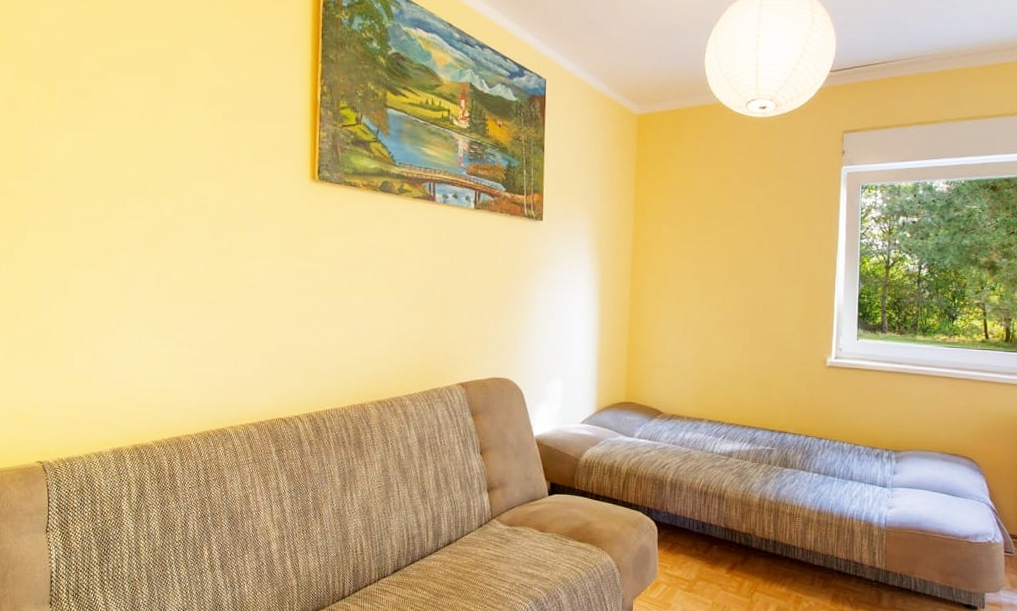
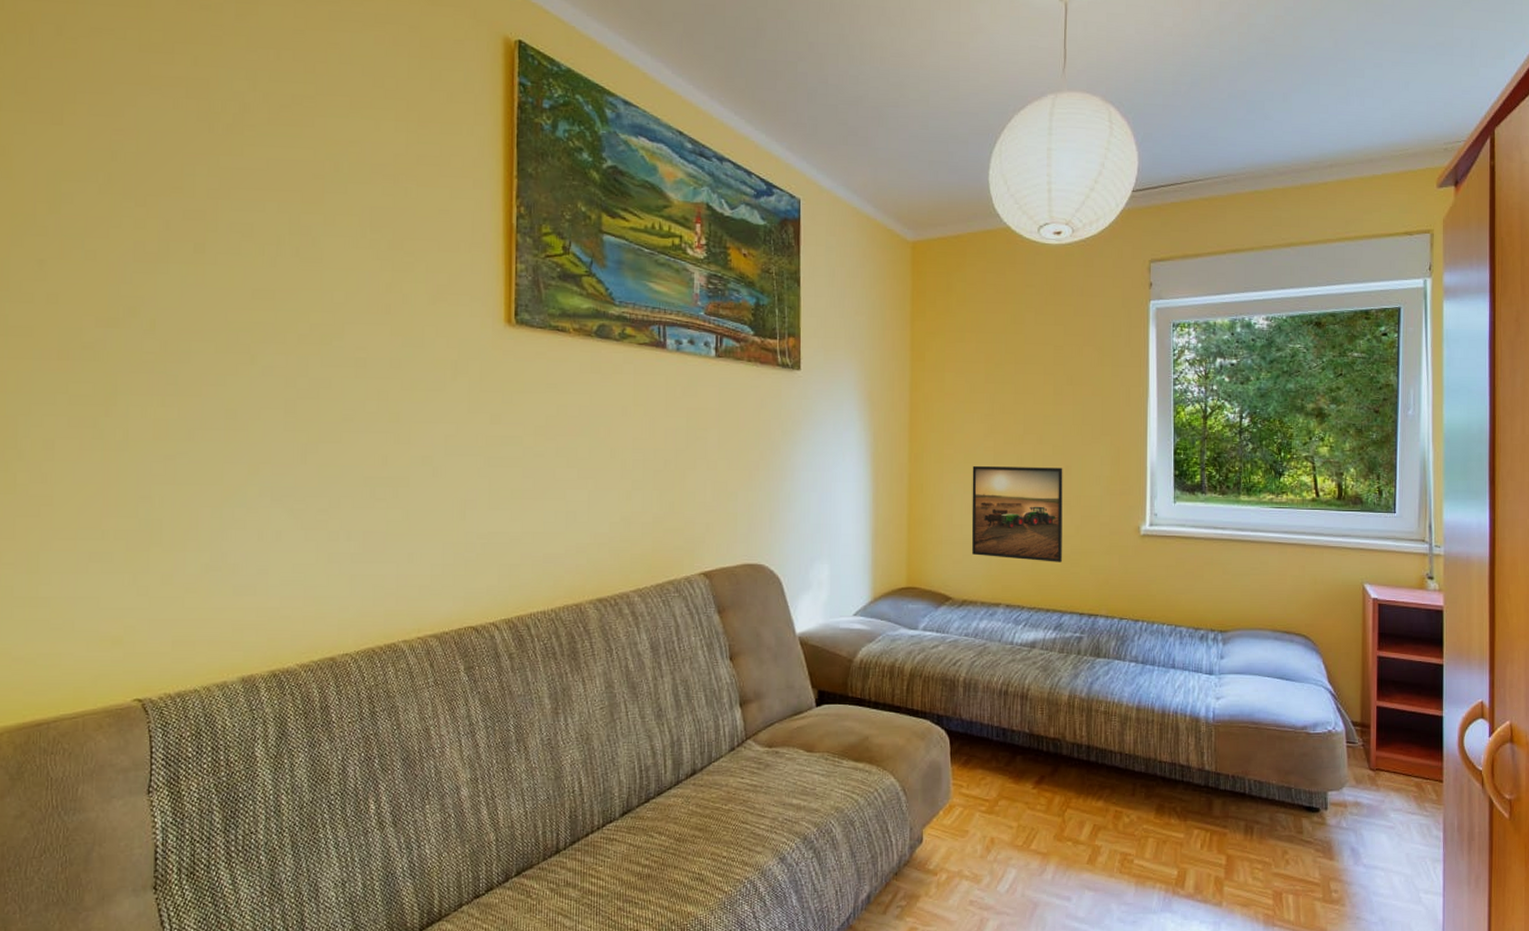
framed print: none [681,304,761,387] -> present [971,466,1063,562]

